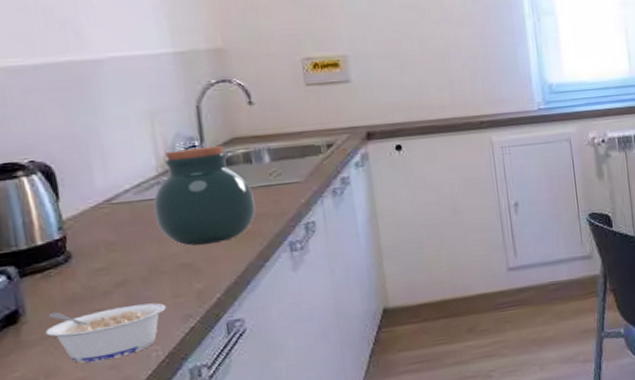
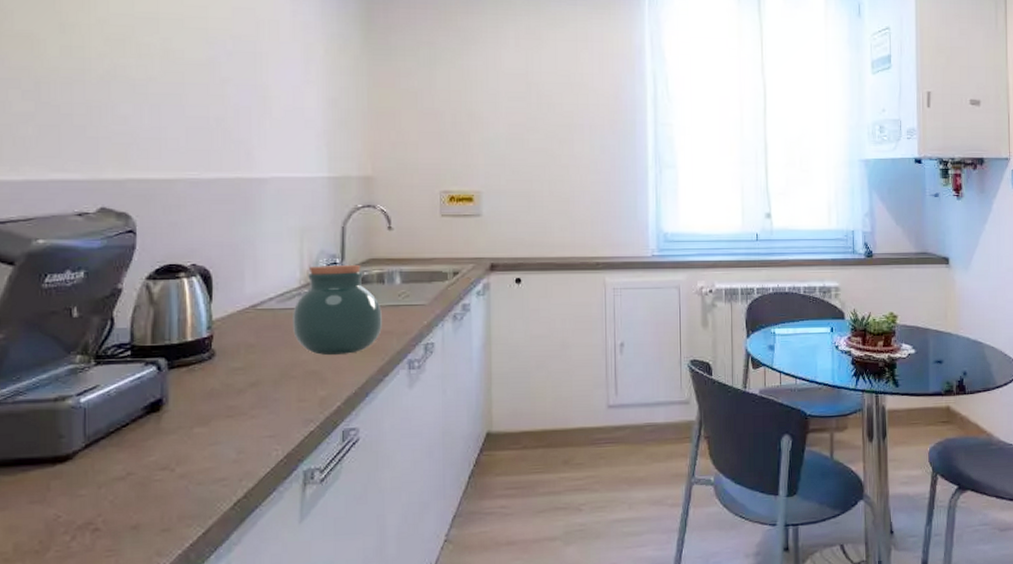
legume: present [45,303,167,363] -> none [182,404,291,454]

